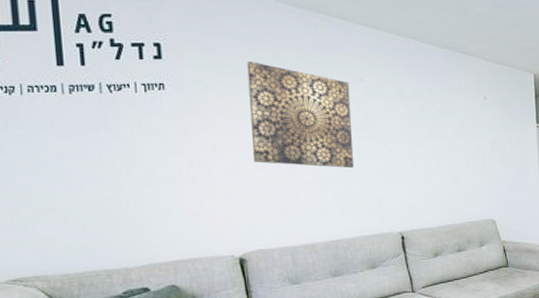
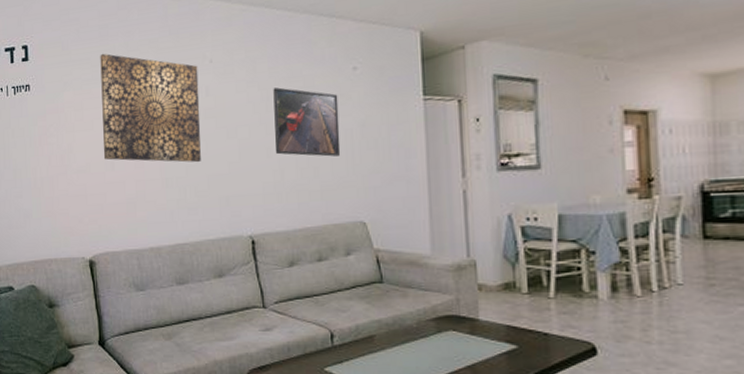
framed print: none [418,108,475,168] -> present [273,87,341,157]

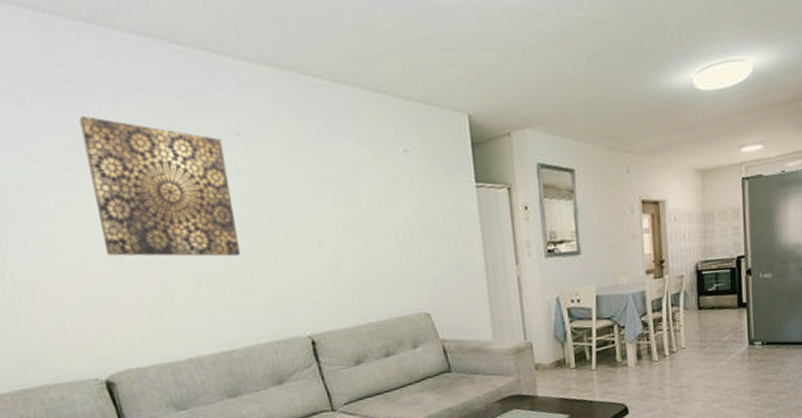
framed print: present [273,87,341,157] -> none [318,169,399,247]

